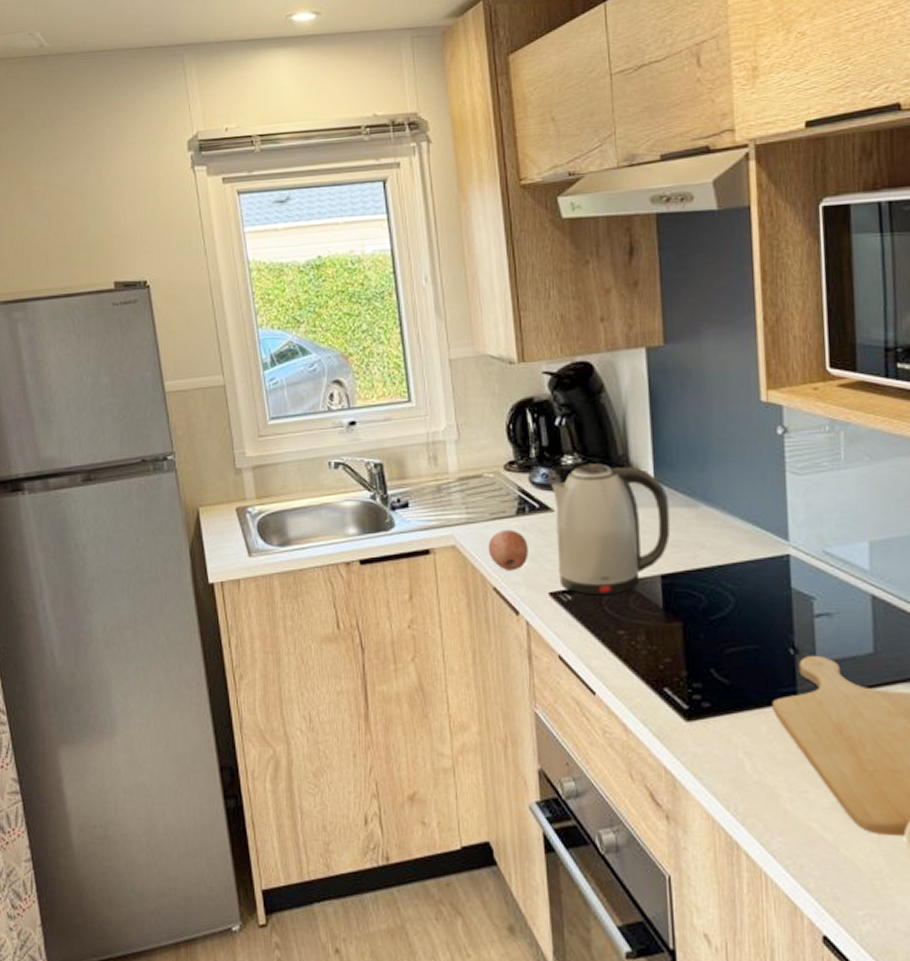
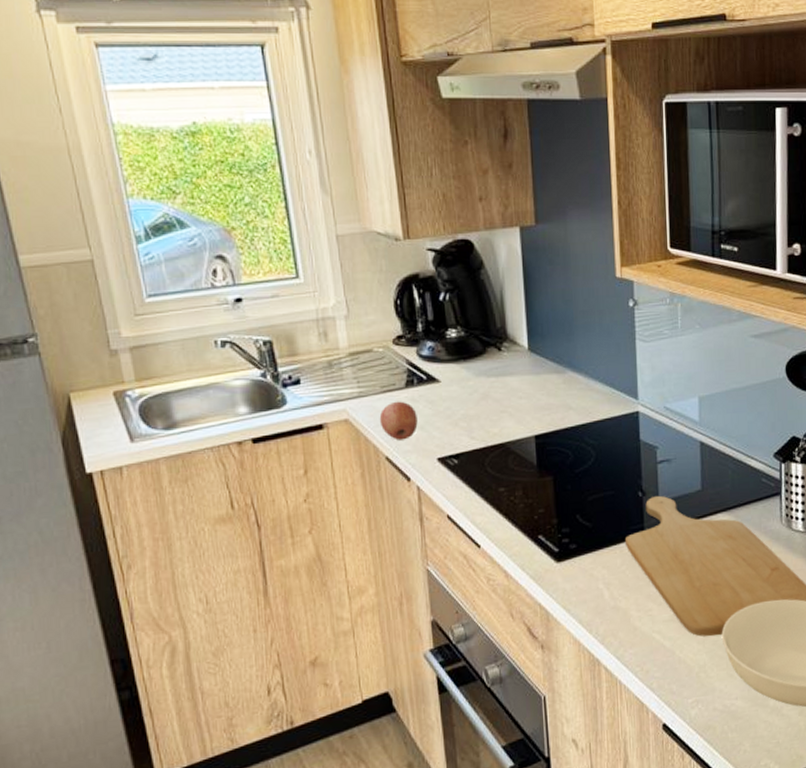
kettle: present [551,464,671,596] -> none [437,336,543,458]

